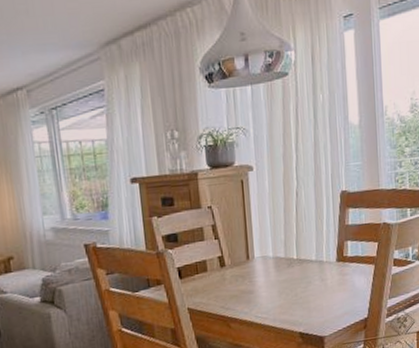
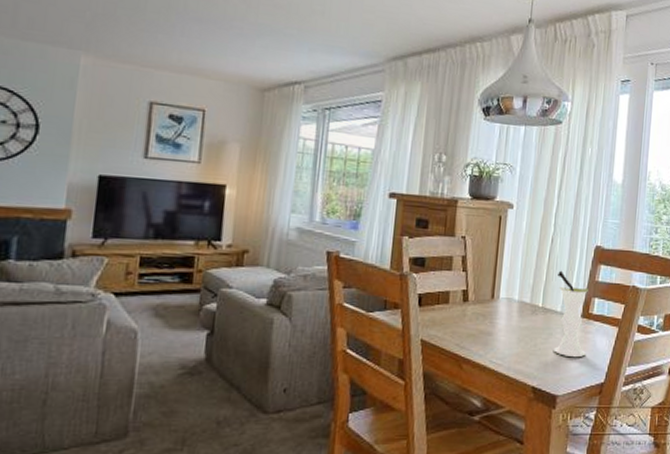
vase: none [307,221,346,300] -> present [554,270,588,358]

